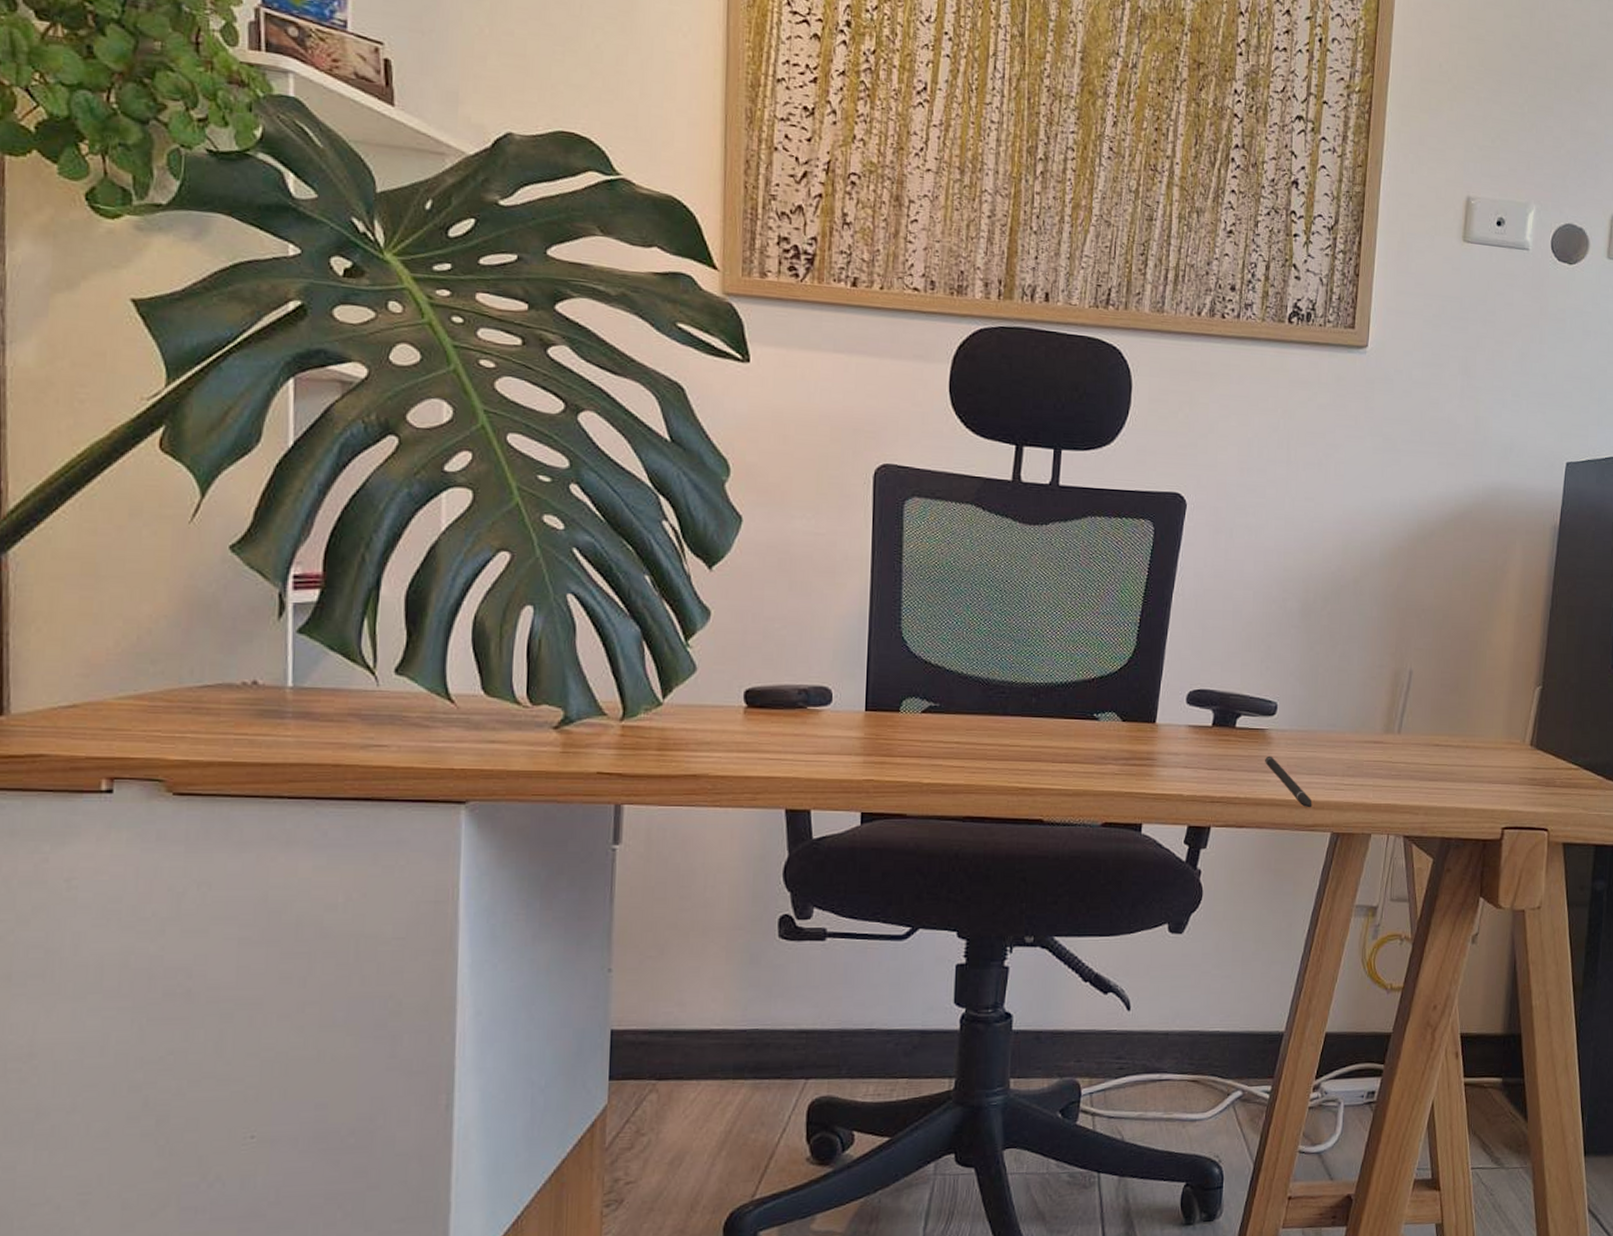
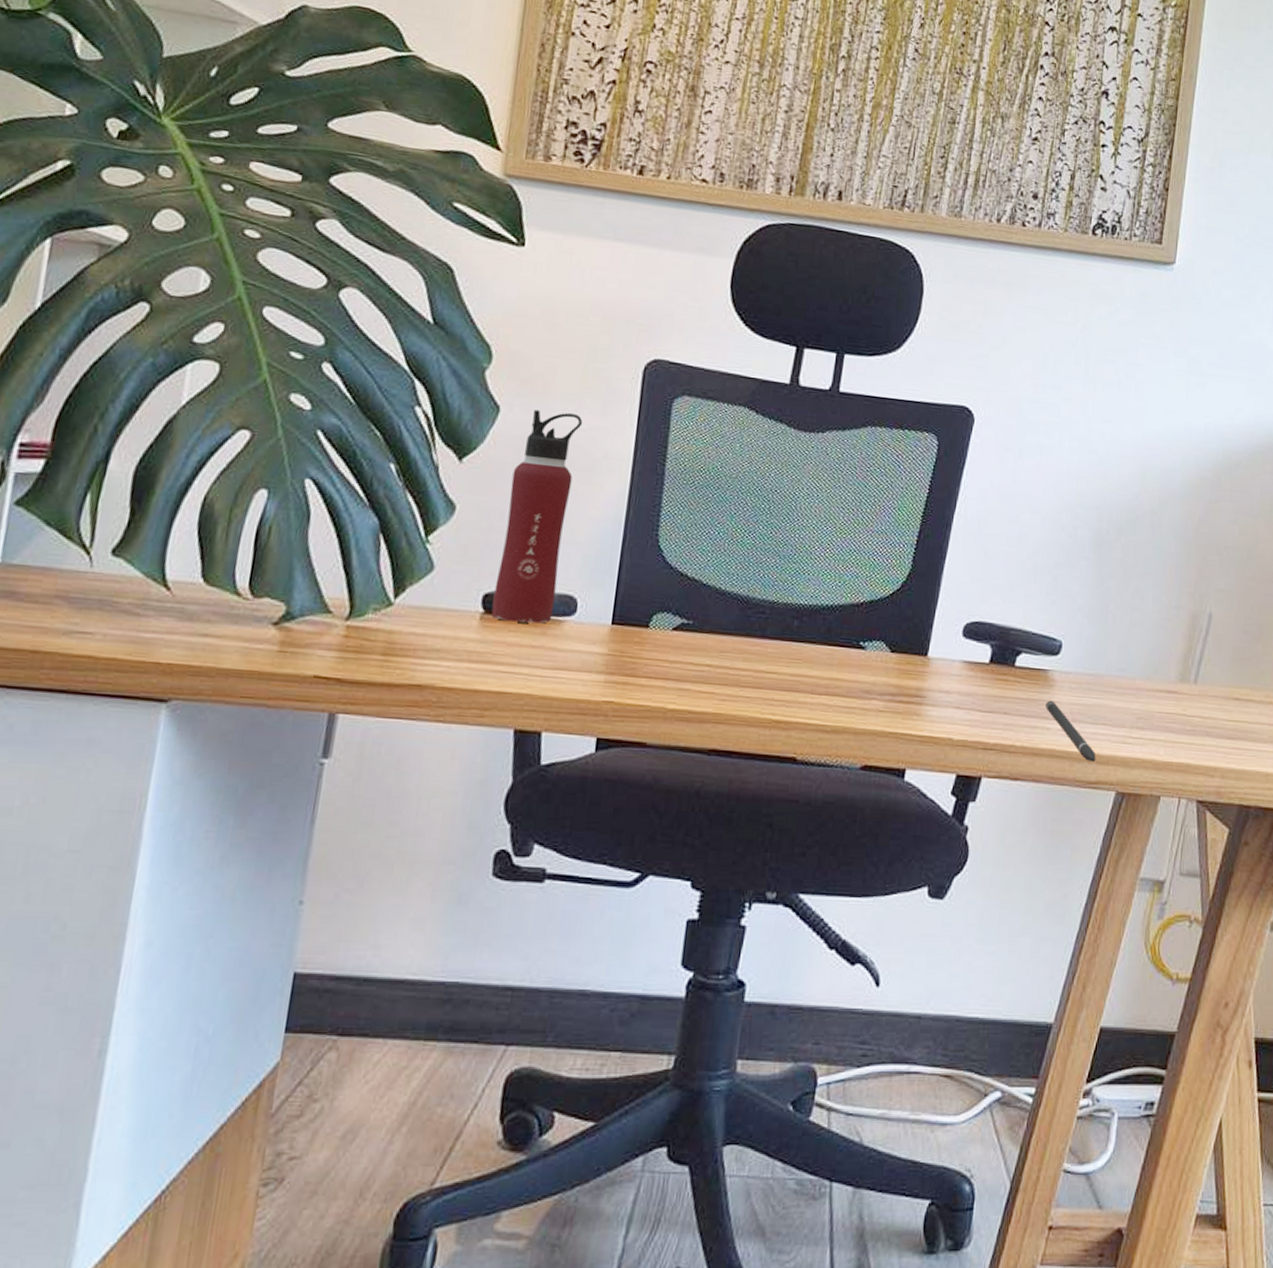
water bottle: none [754,518,822,714] -> present [491,410,583,624]

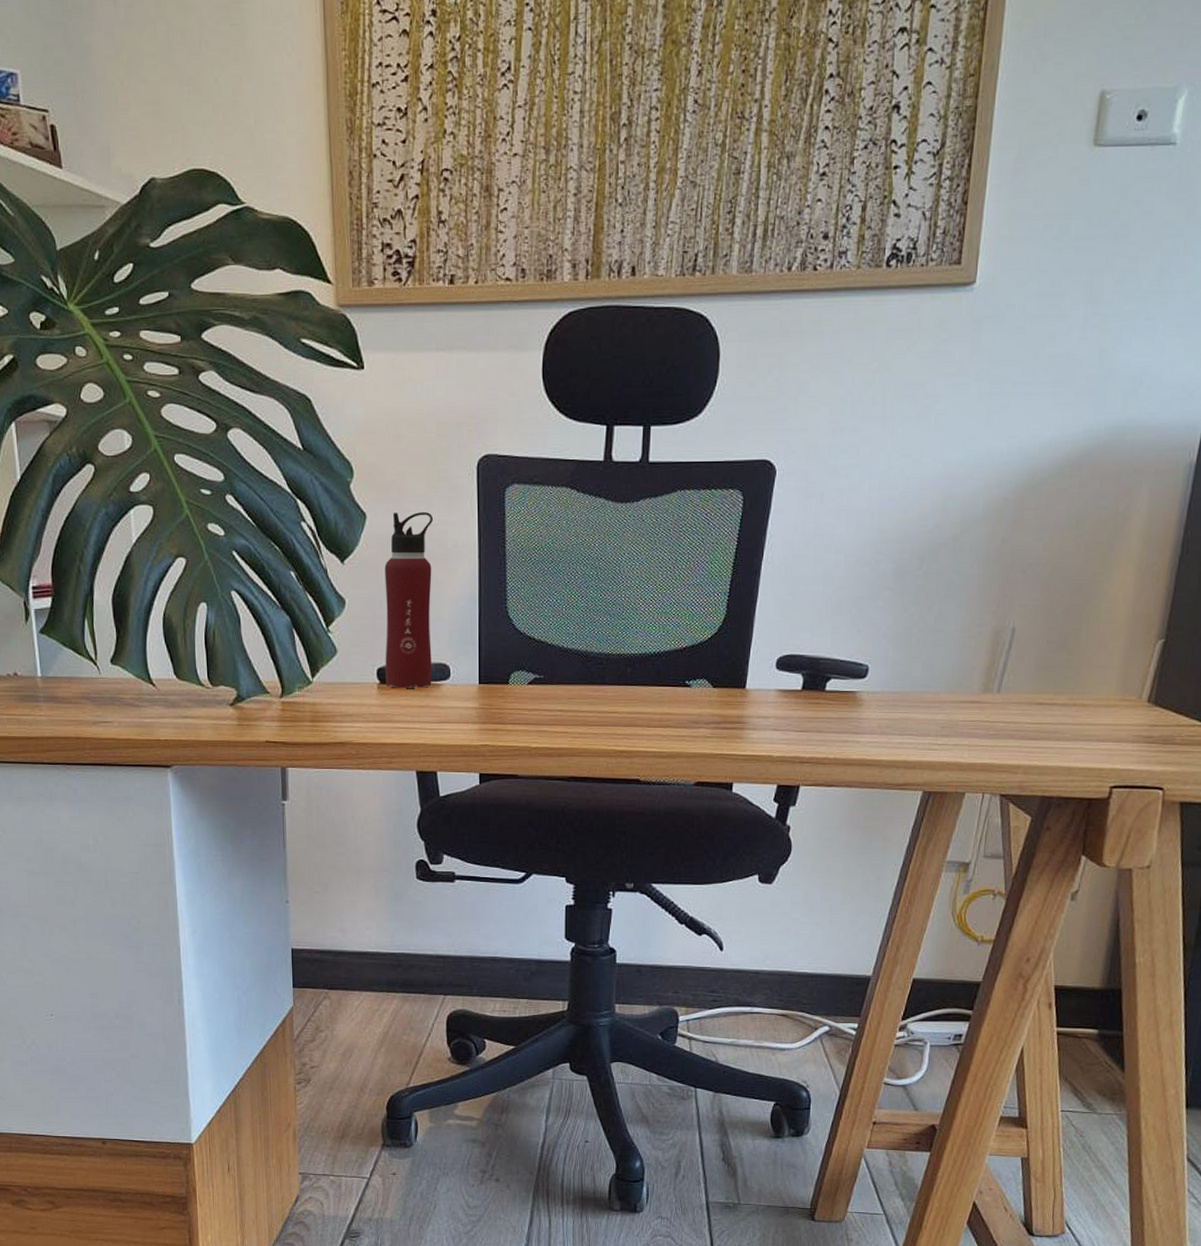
pen: present [1045,700,1095,761] -> none [855,717,903,767]

